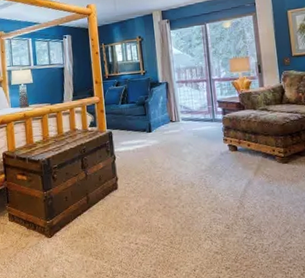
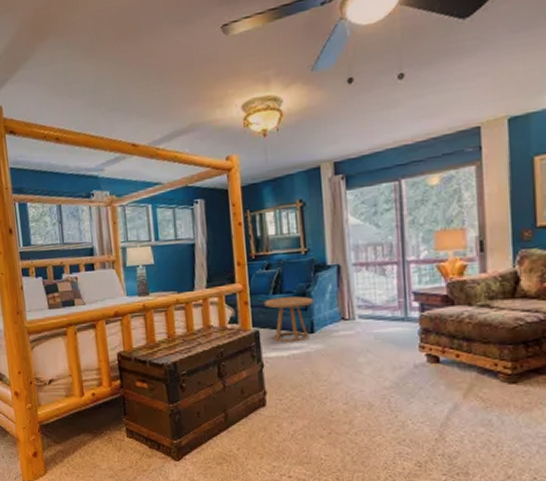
side table: none [115,105,150,140] -> present [264,296,314,343]

